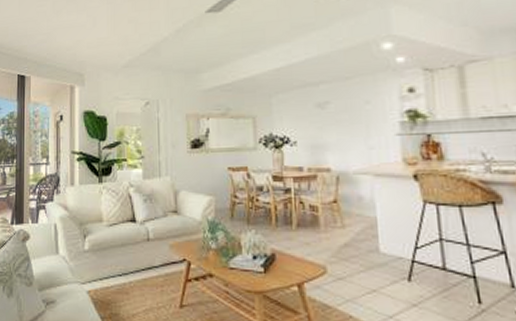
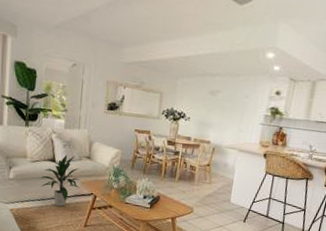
indoor plant: none [118,211,168,282] -> present [39,154,80,207]

